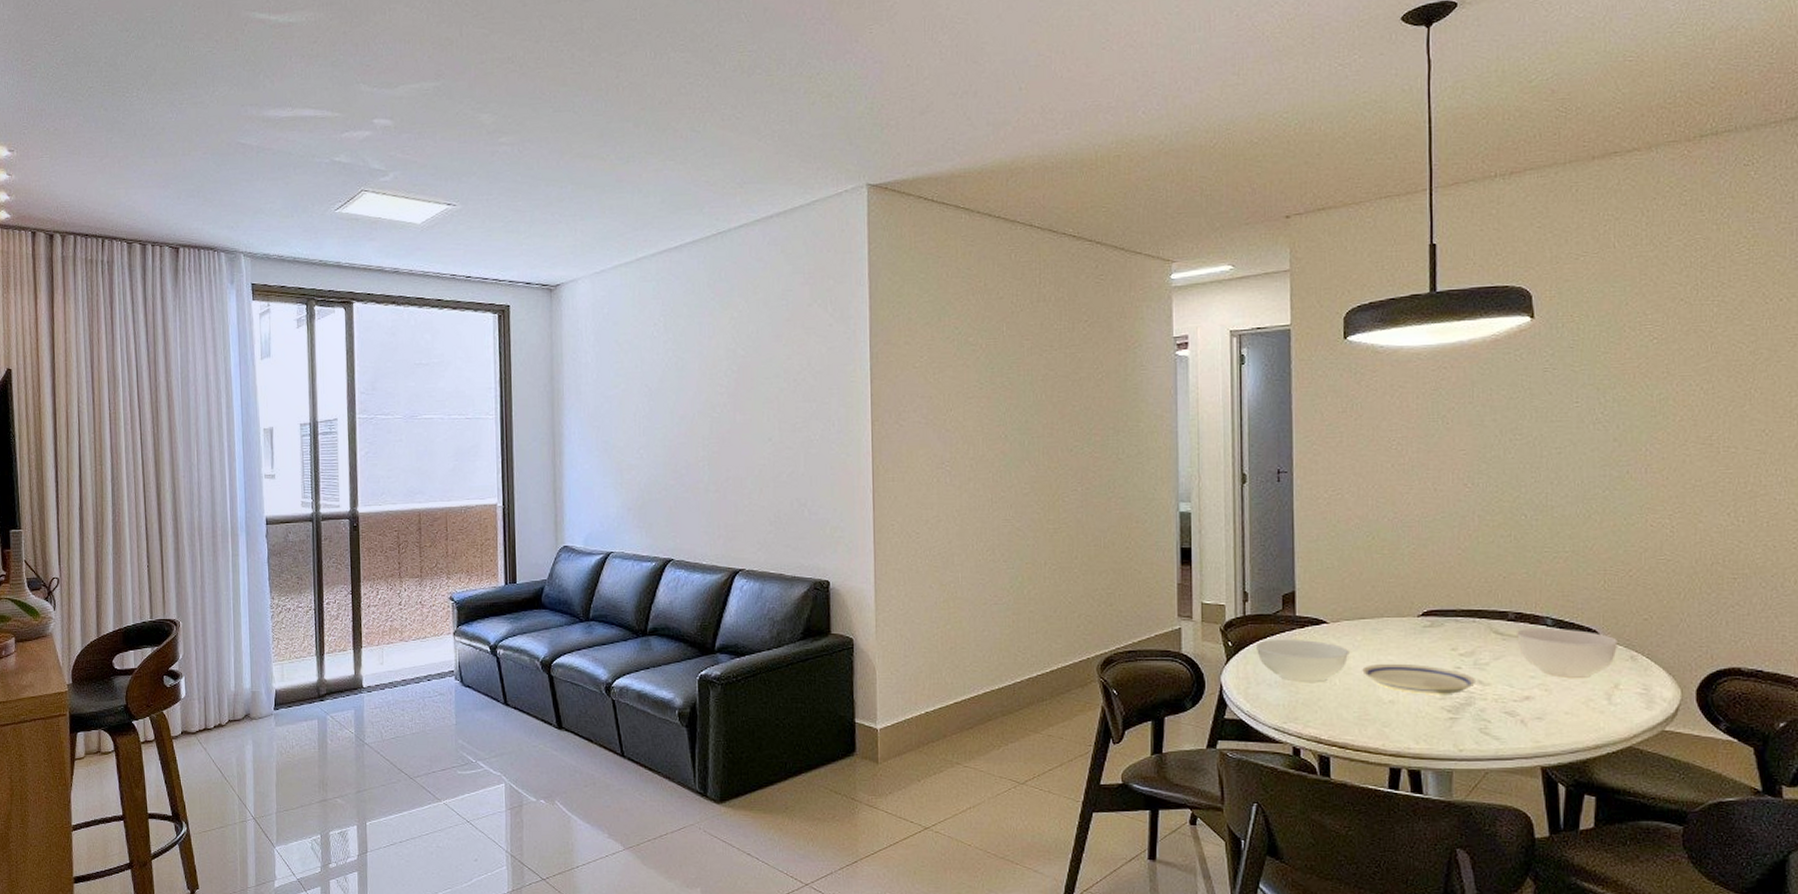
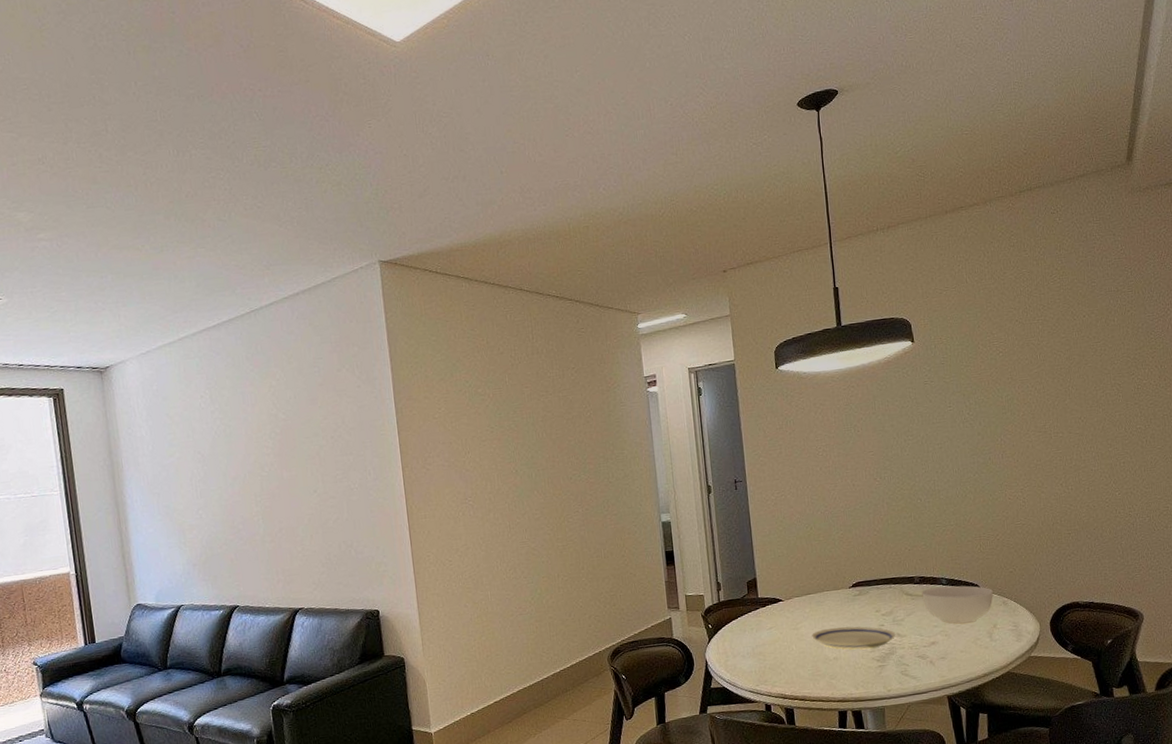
bowl: present [1255,639,1350,683] -> none [729,616,801,652]

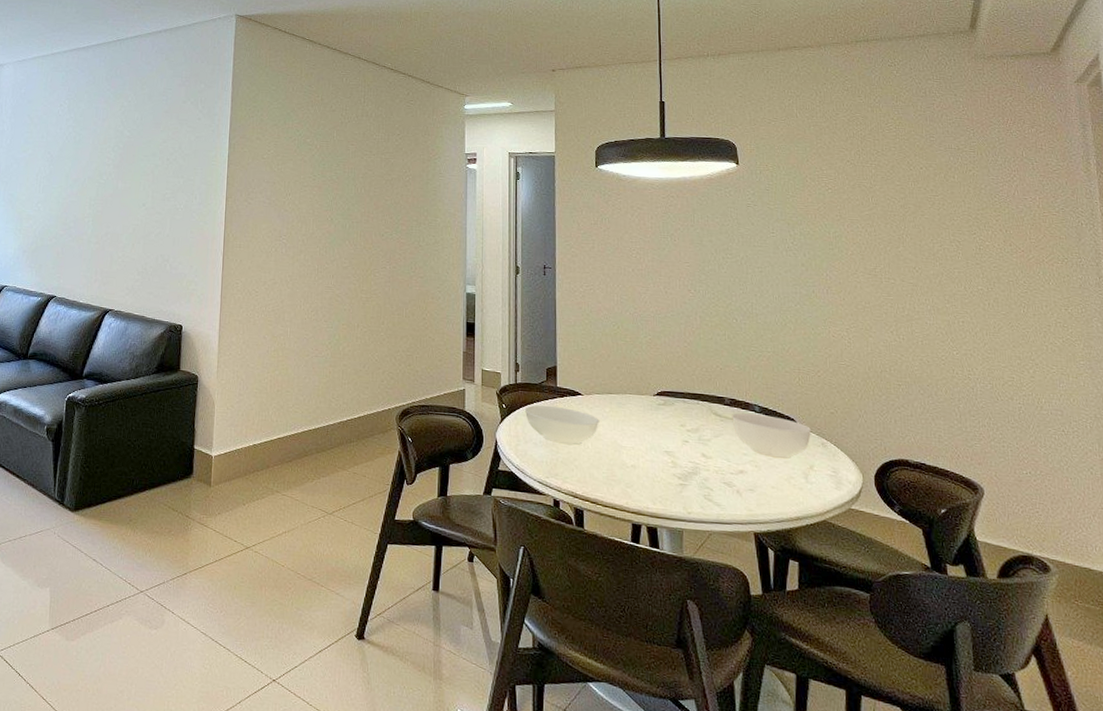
bowl: none [729,616,801,652] -> present [524,405,600,446]
plate: present [812,626,896,650] -> none [610,433,701,464]

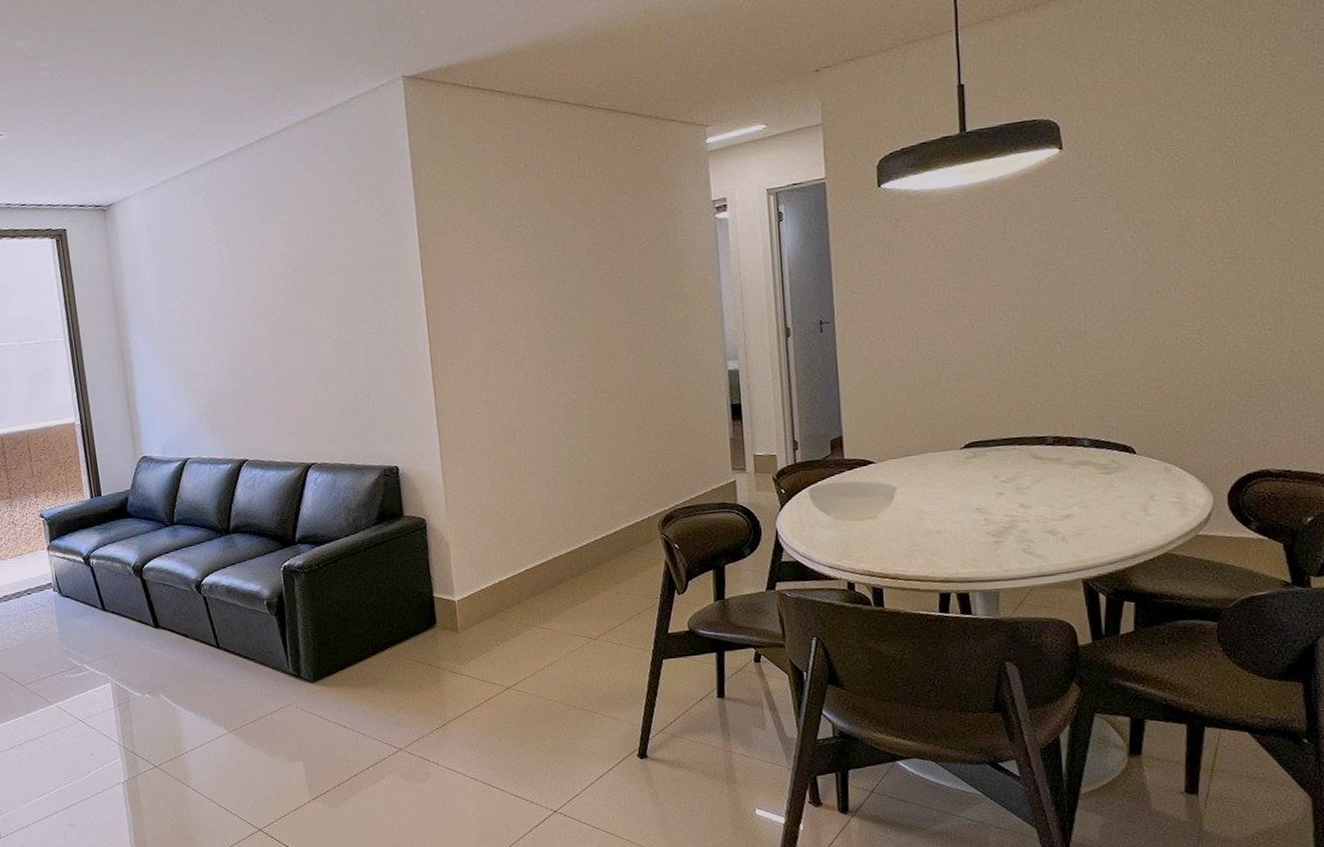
bowl: present [732,413,811,459] -> none [1055,447,1152,494]

